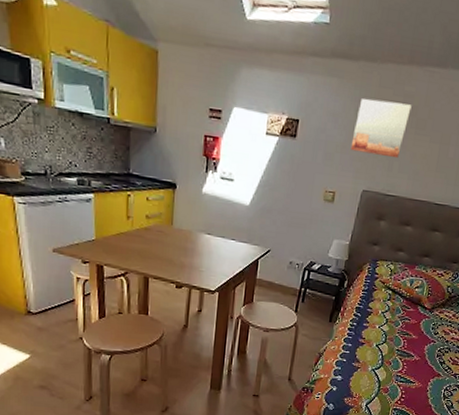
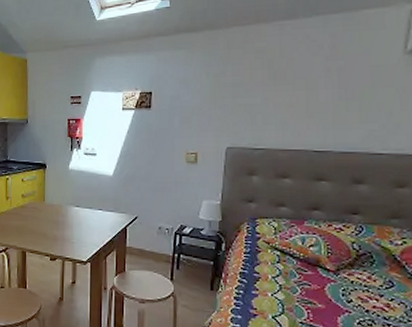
wall art: present [350,99,412,159] -> none [207,59,266,112]

